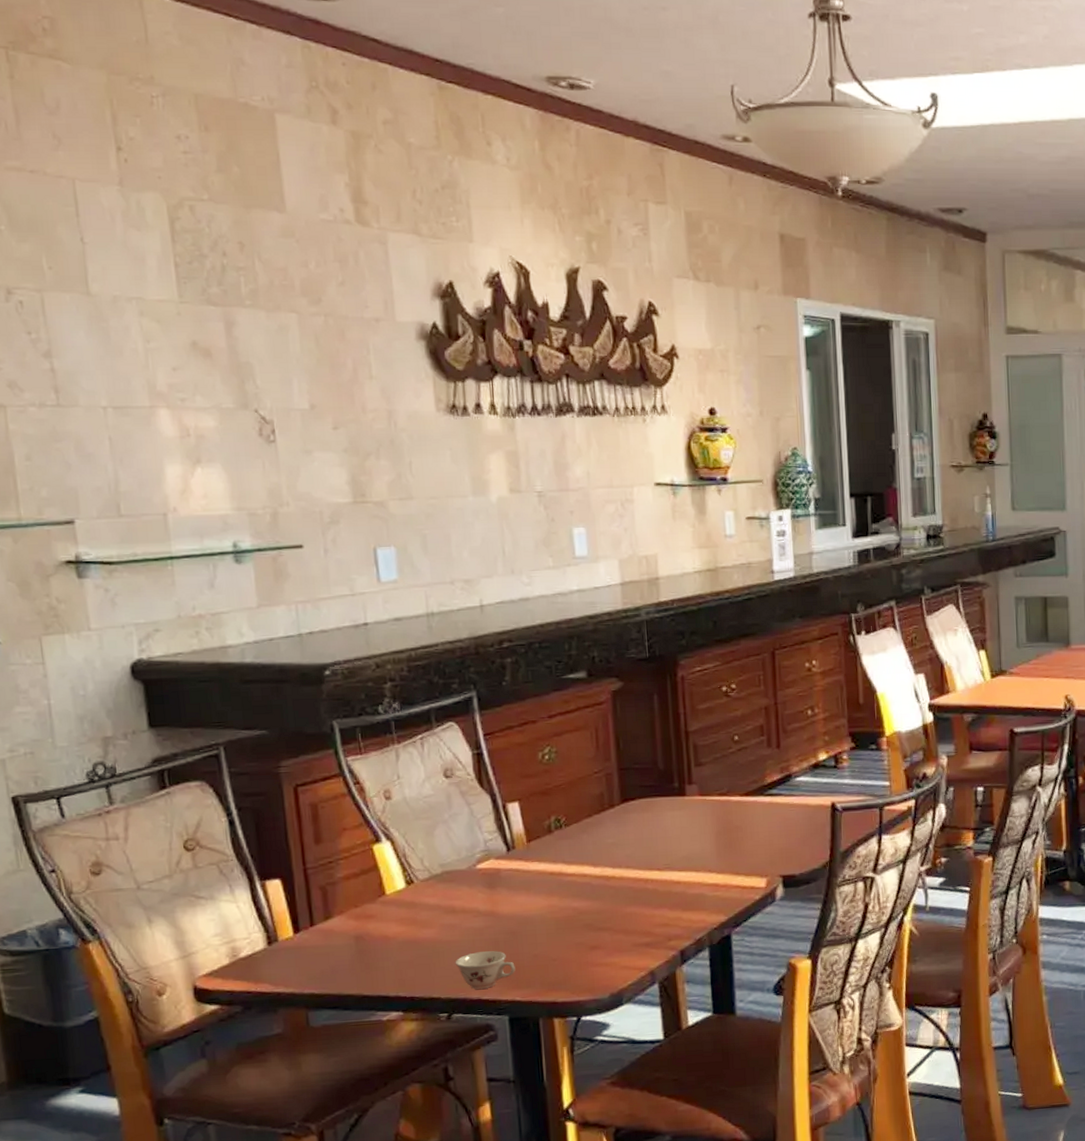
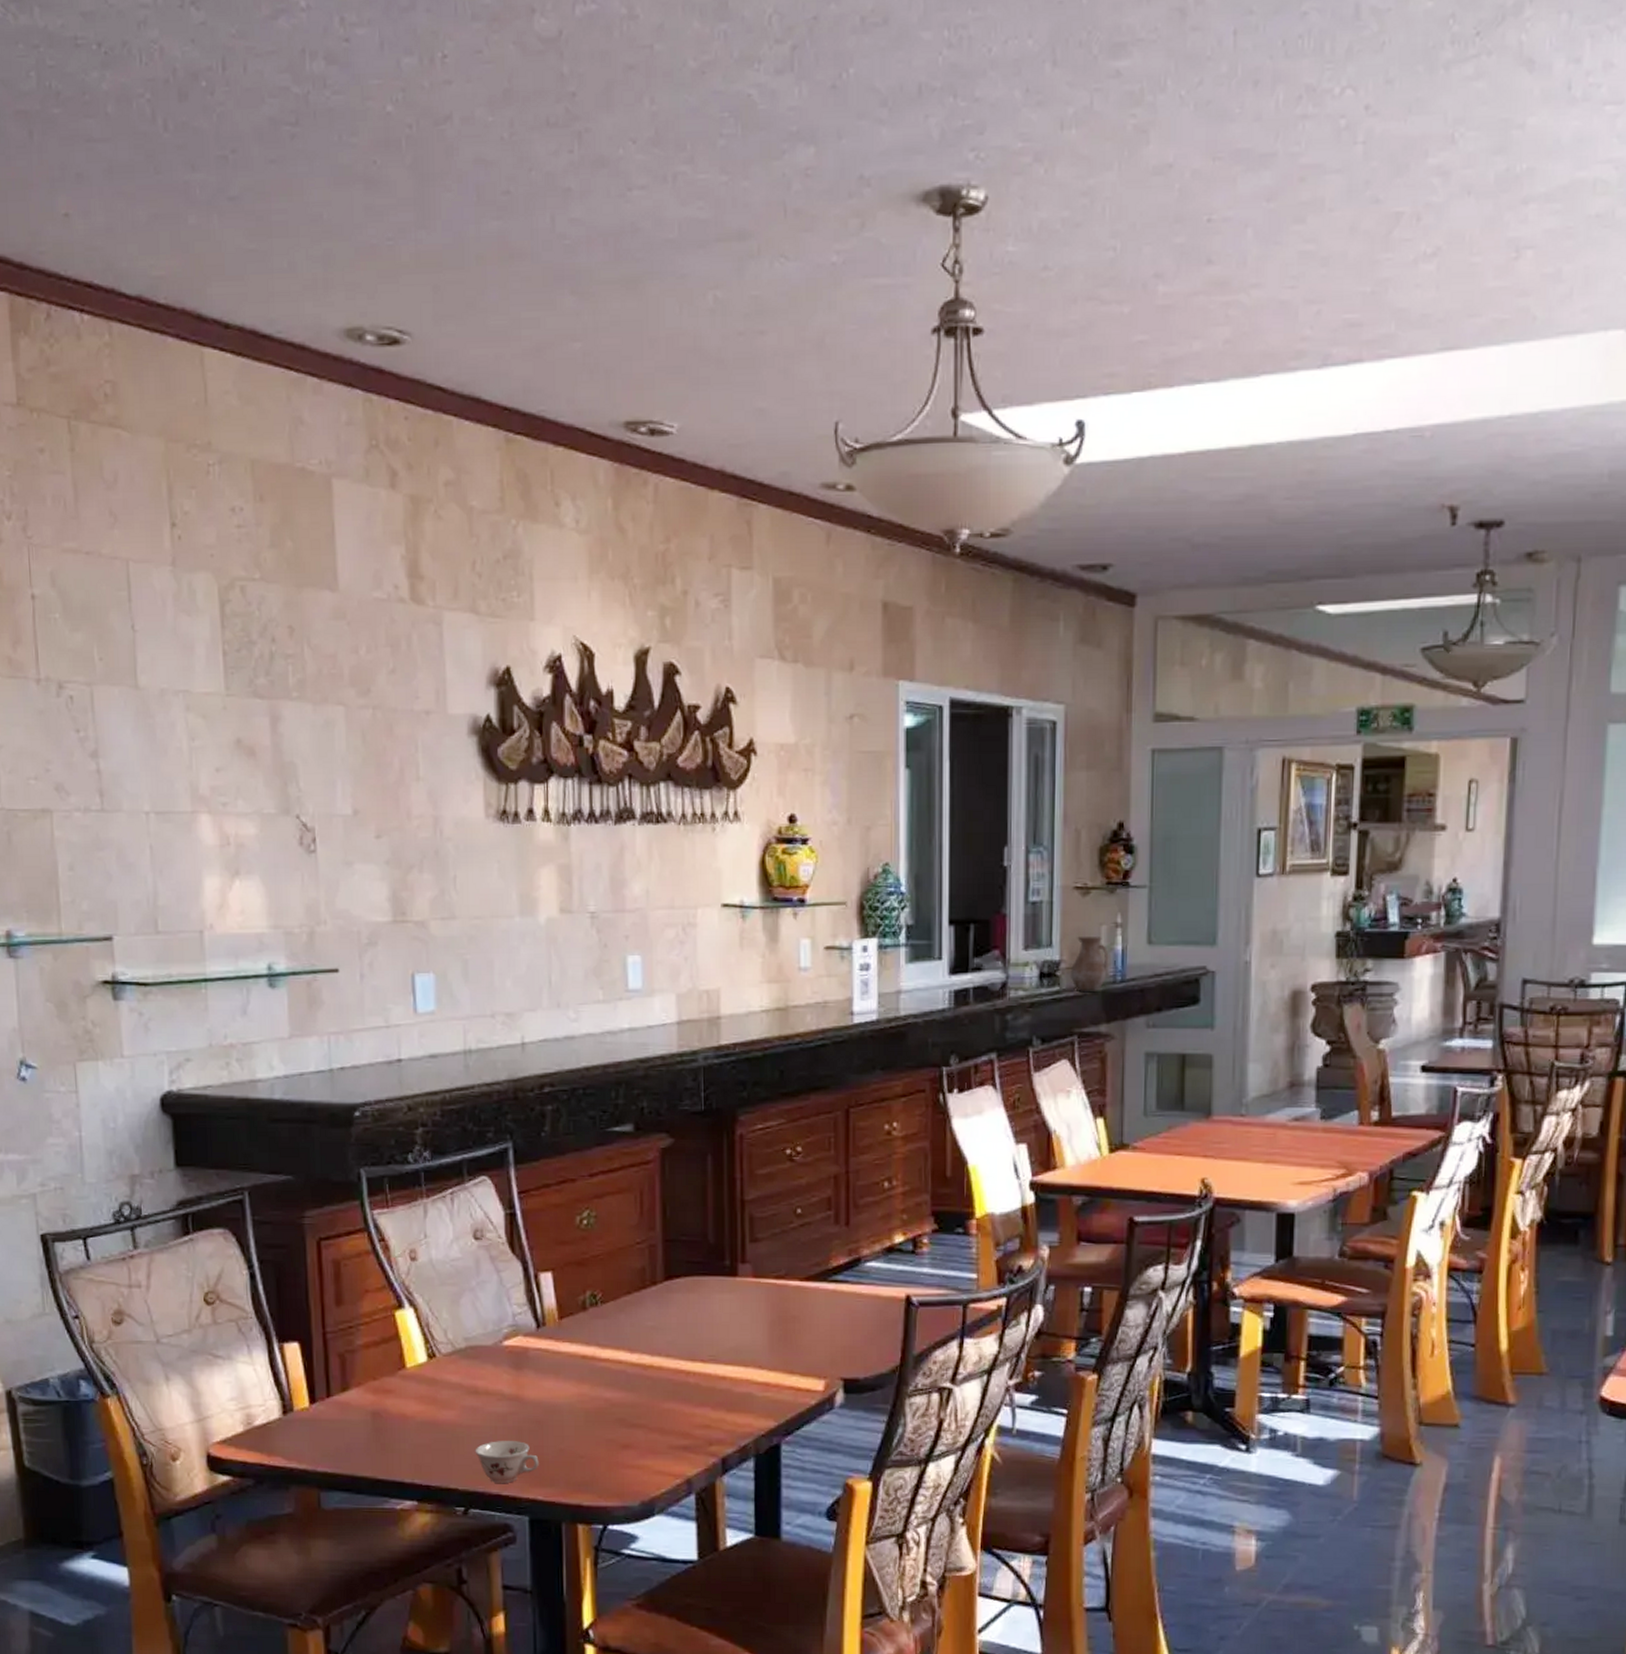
pitcher: none [952,504,981,550] -> present [1071,936,1108,993]

